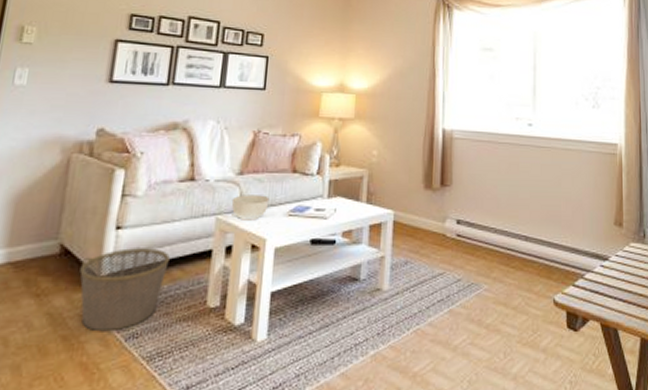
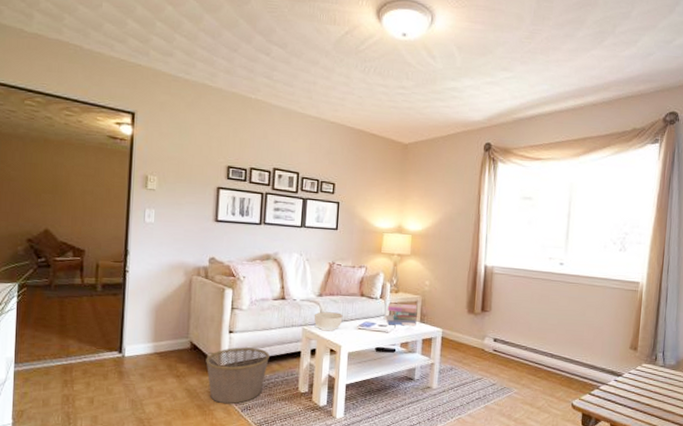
books: none [322,179,364,209] -> present [384,302,418,327]

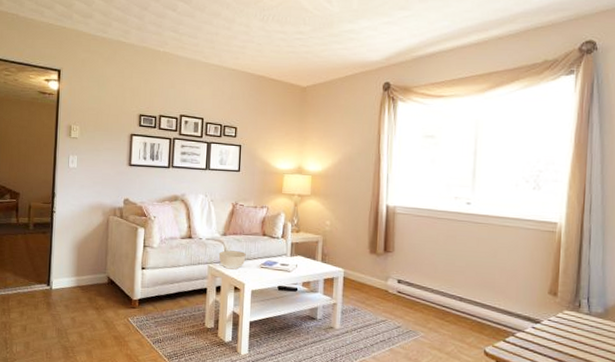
basket: present [206,347,271,404] -> none [121,282,179,337]
books: present [384,302,418,327] -> none [286,242,319,266]

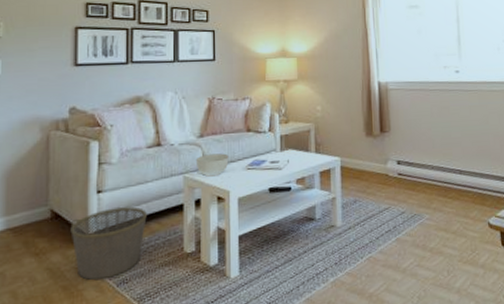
basket: none [121,282,179,337] -> present [70,206,148,281]

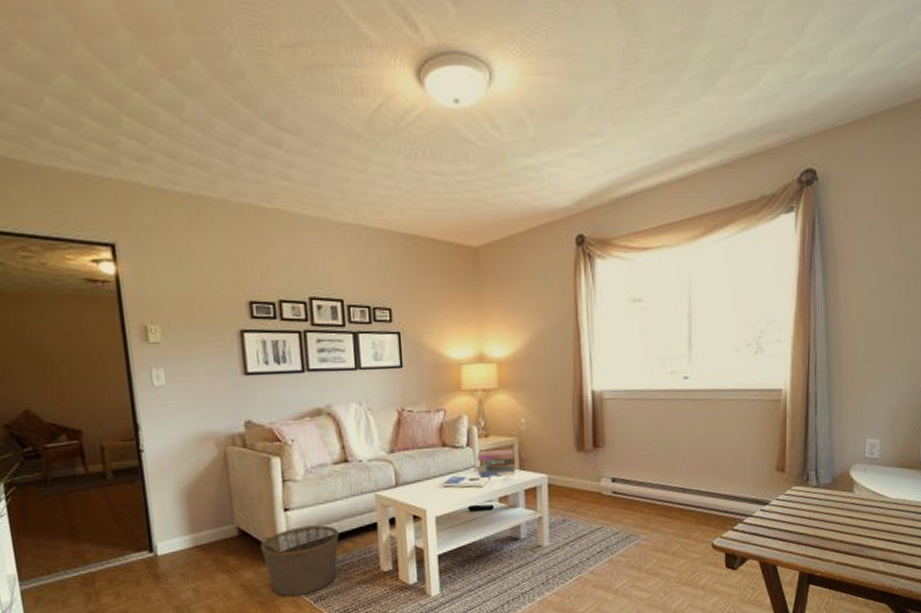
bowl: present [195,153,229,177] -> none [387,470,424,495]
books: none [275,134,313,161] -> present [475,449,516,478]

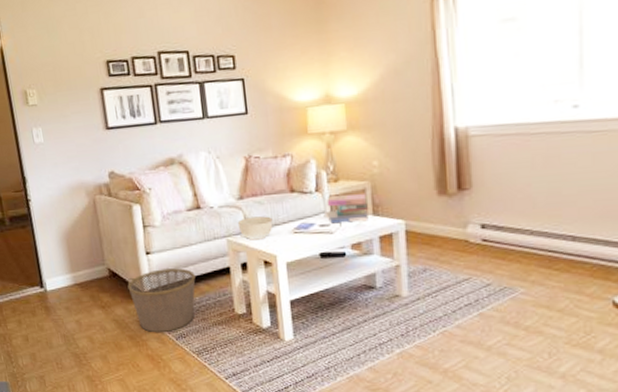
bowl: none [387,470,424,495] -> present [237,216,273,240]

